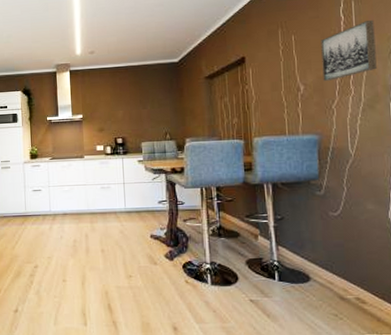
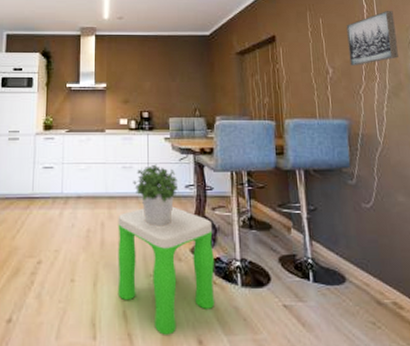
stool: none [99,219,188,323] -> present [117,206,215,335]
potted plant: none [111,184,153,237] -> present [133,164,179,227]

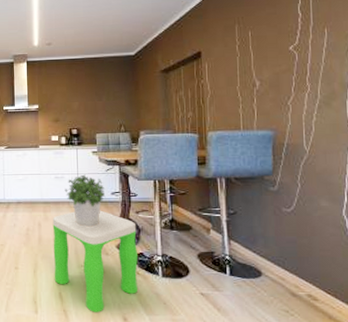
wall art: present [346,10,399,66] -> none [278,17,334,77]

